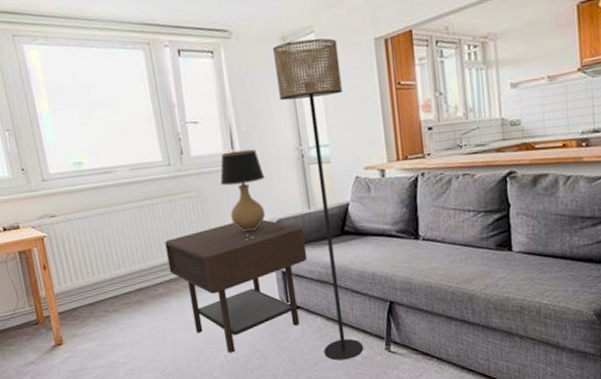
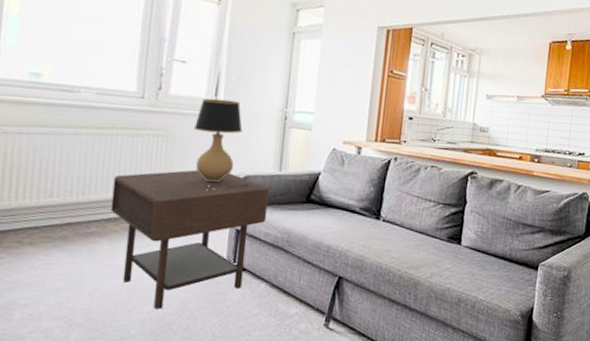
floor lamp: present [272,38,364,361] -> none [260,9,344,332]

